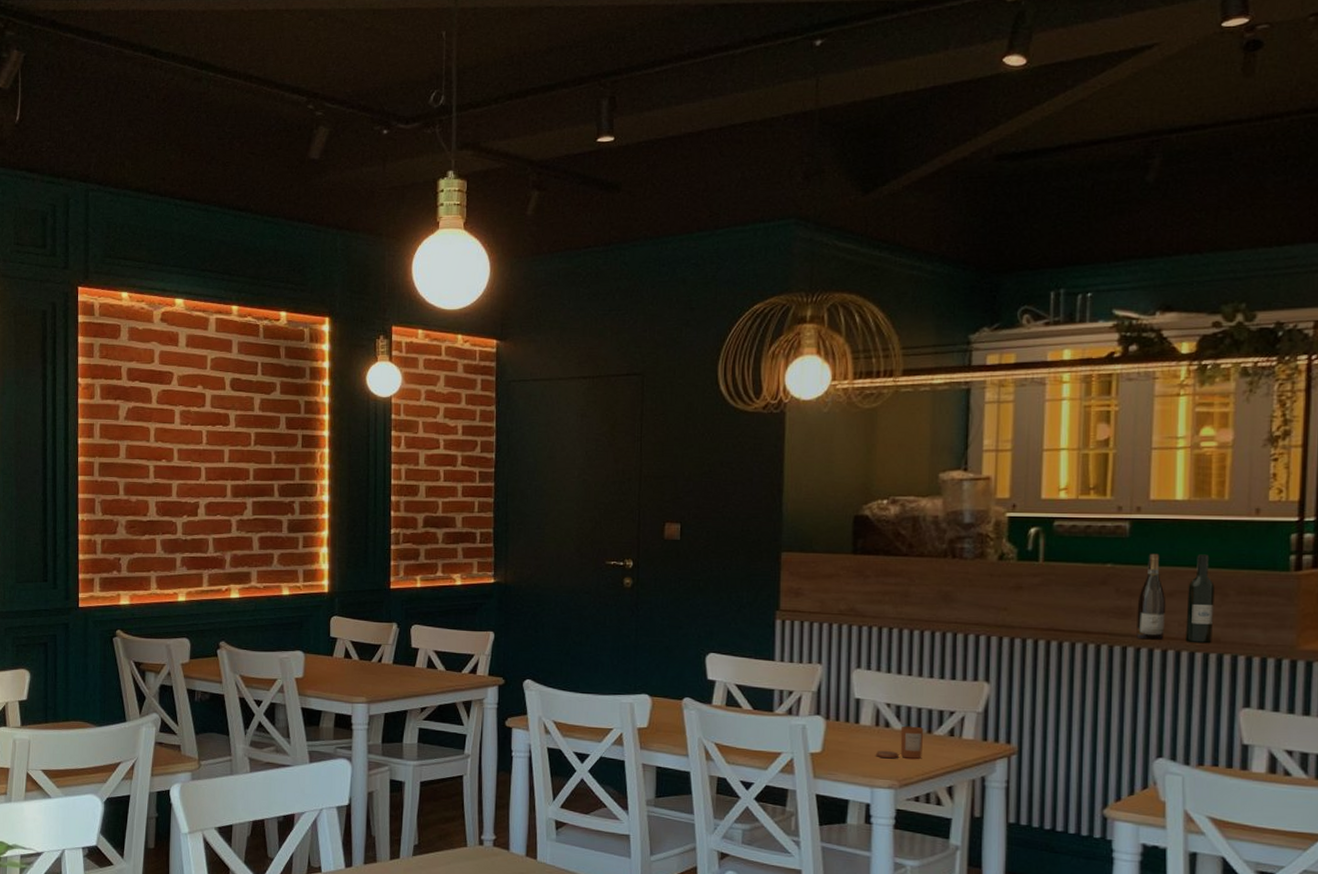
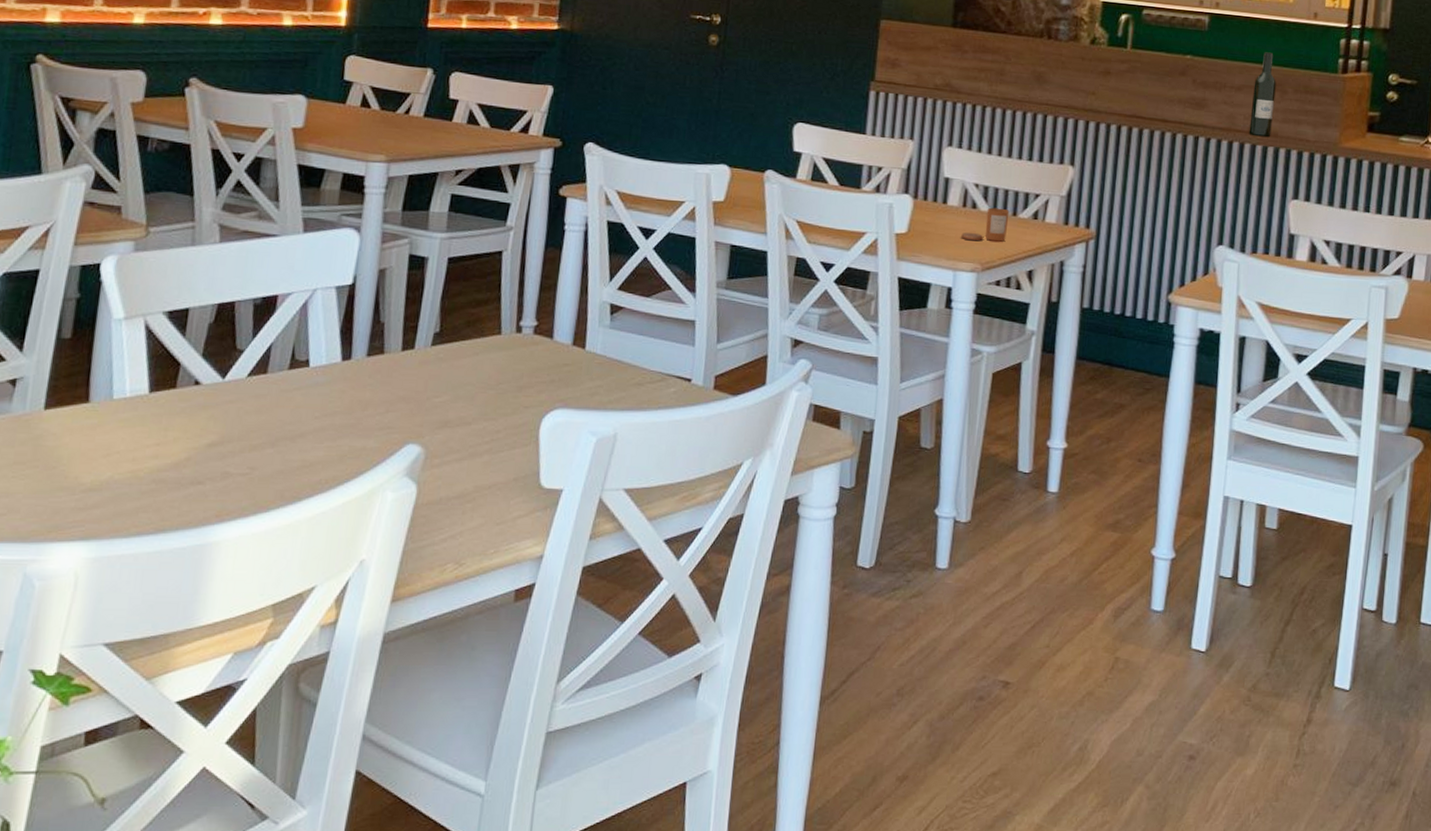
wine bottle: present [1136,553,1166,641] -> none [1208,48,1235,133]

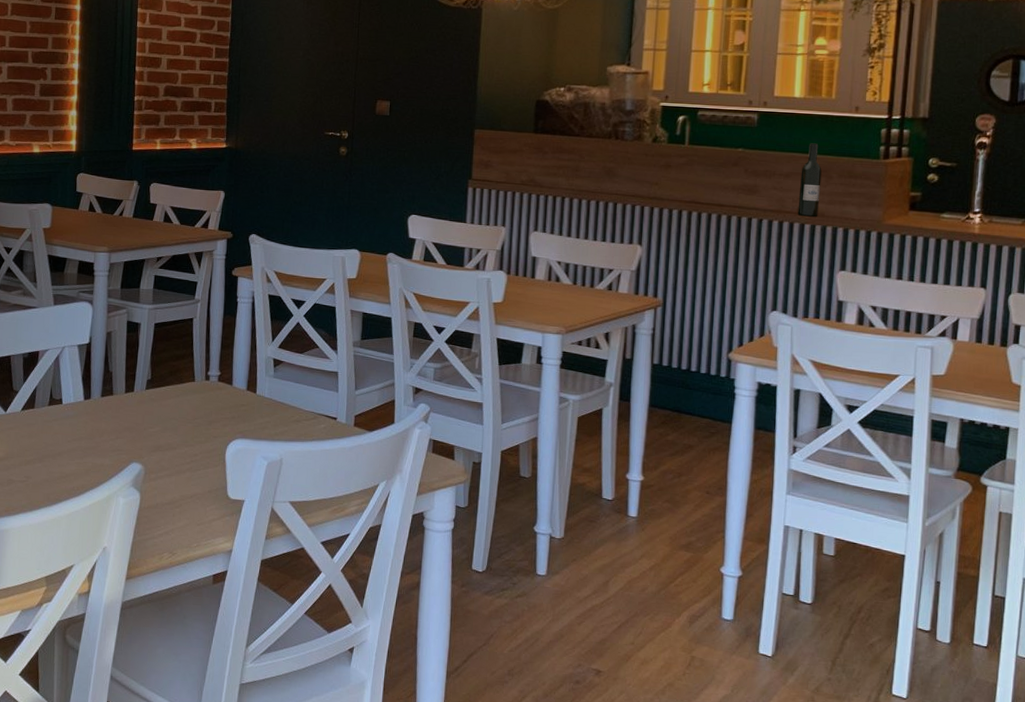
candle: present [961,207,1010,242] -> none [548,281,588,309]

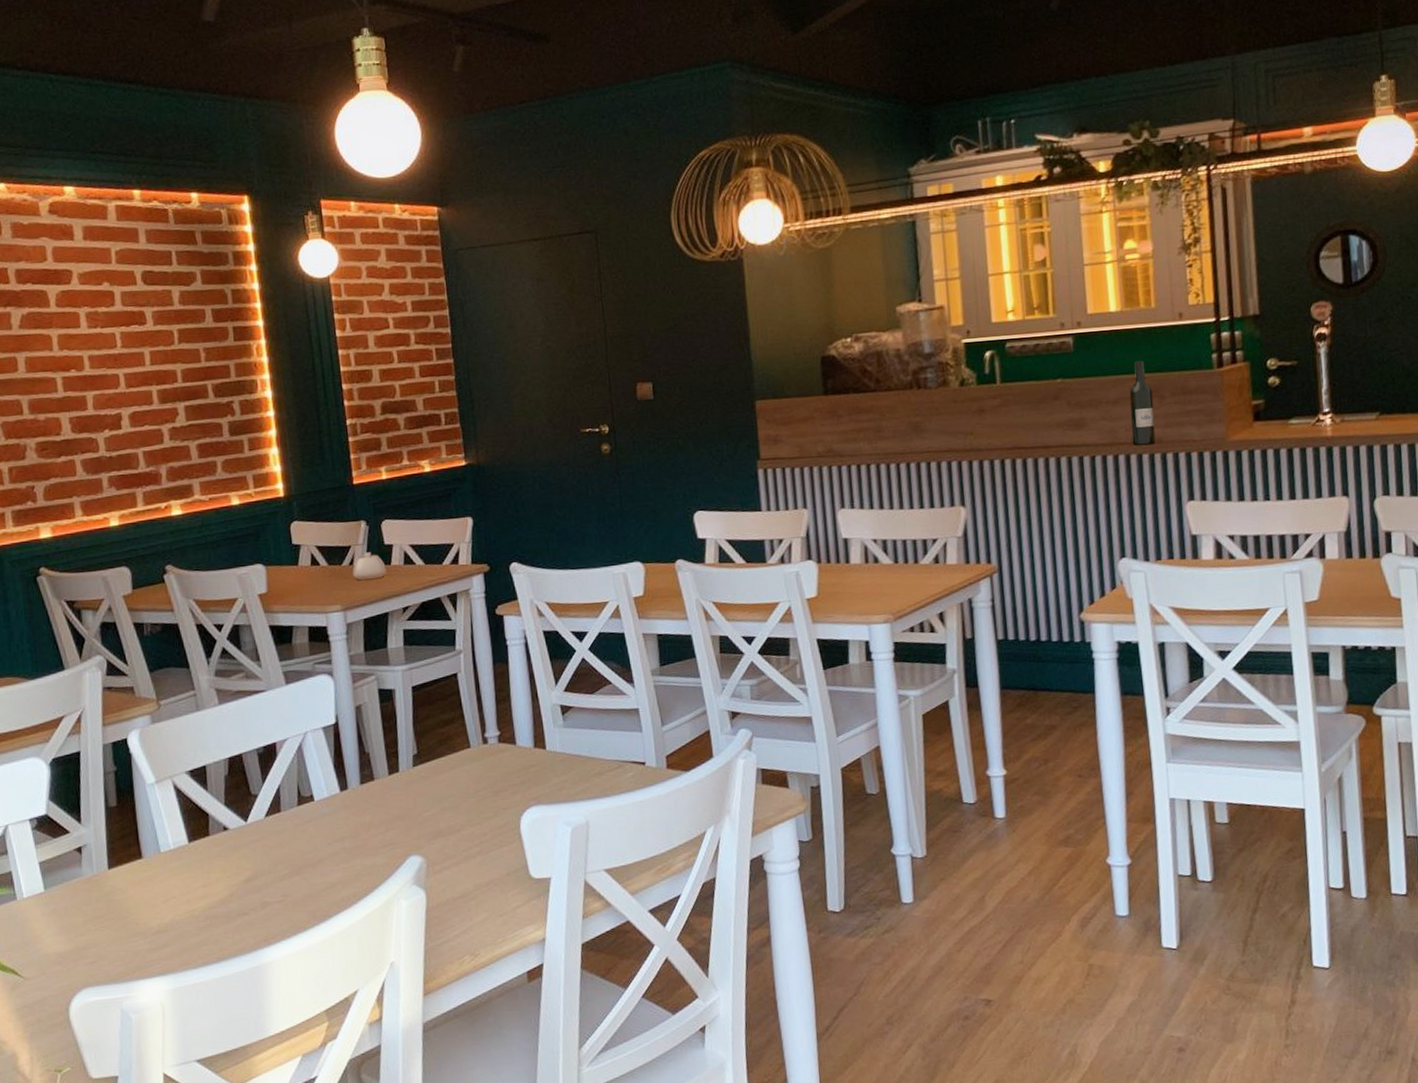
sugar bowl: none [121,207,149,231] -> present [352,552,388,581]

